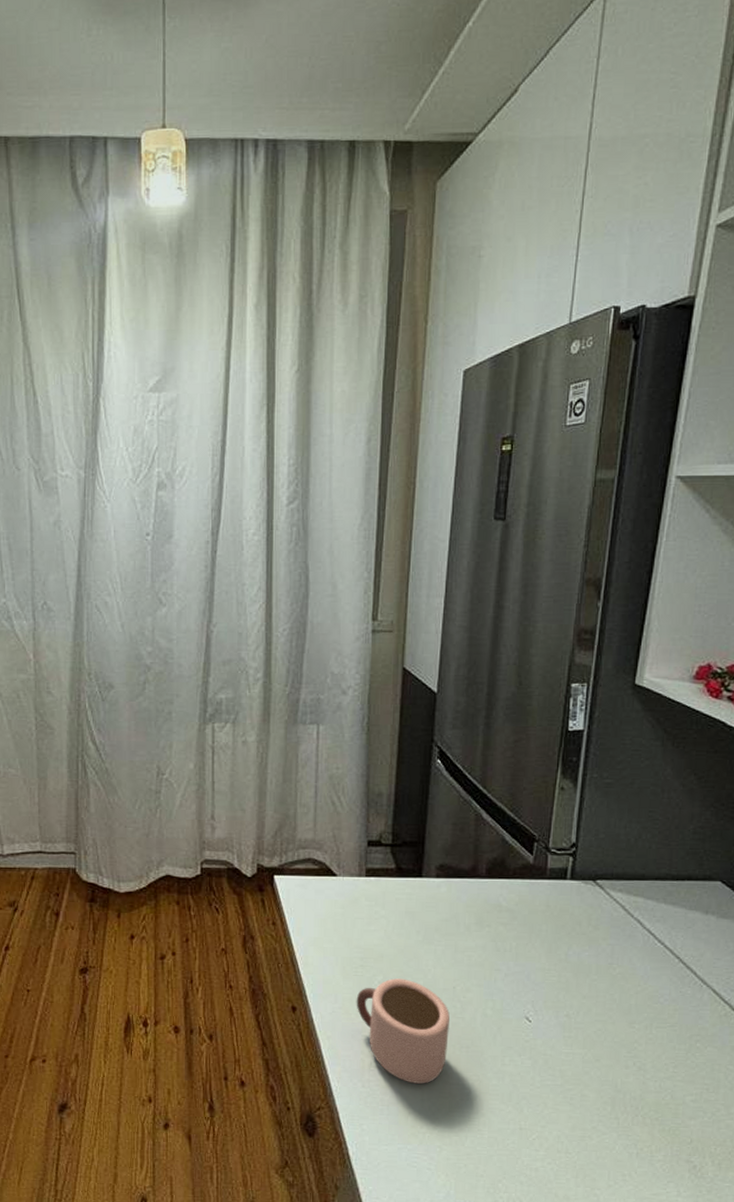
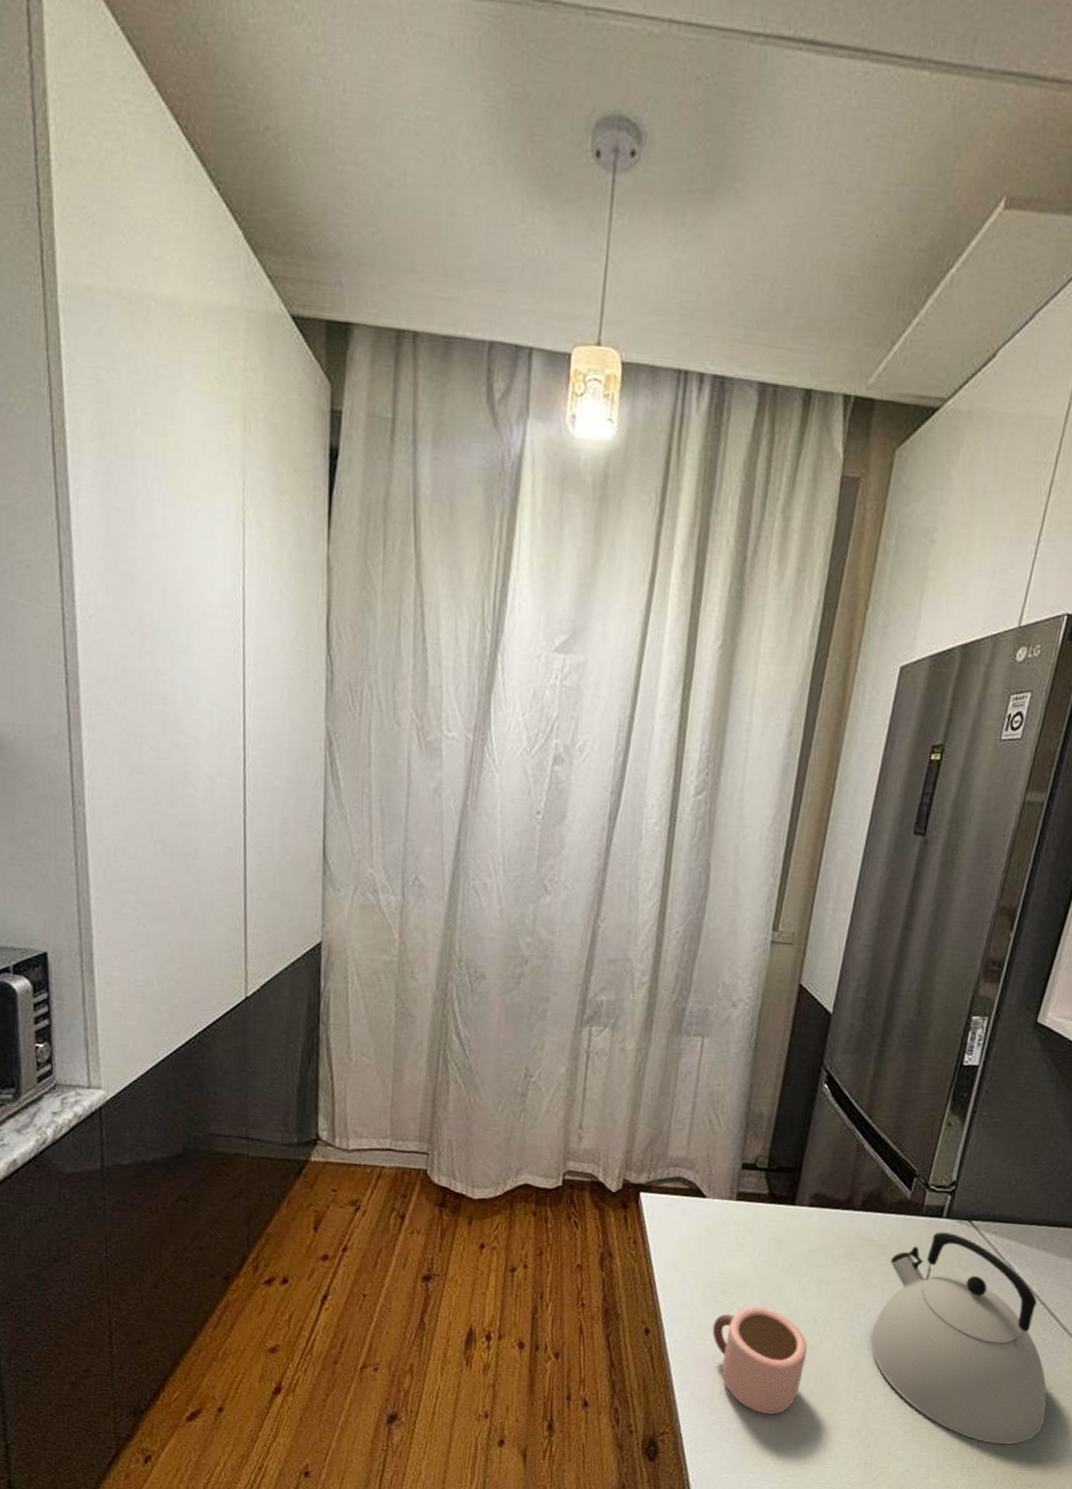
kettle: none [509,893,695,1102] -> present [869,1232,1047,1445]

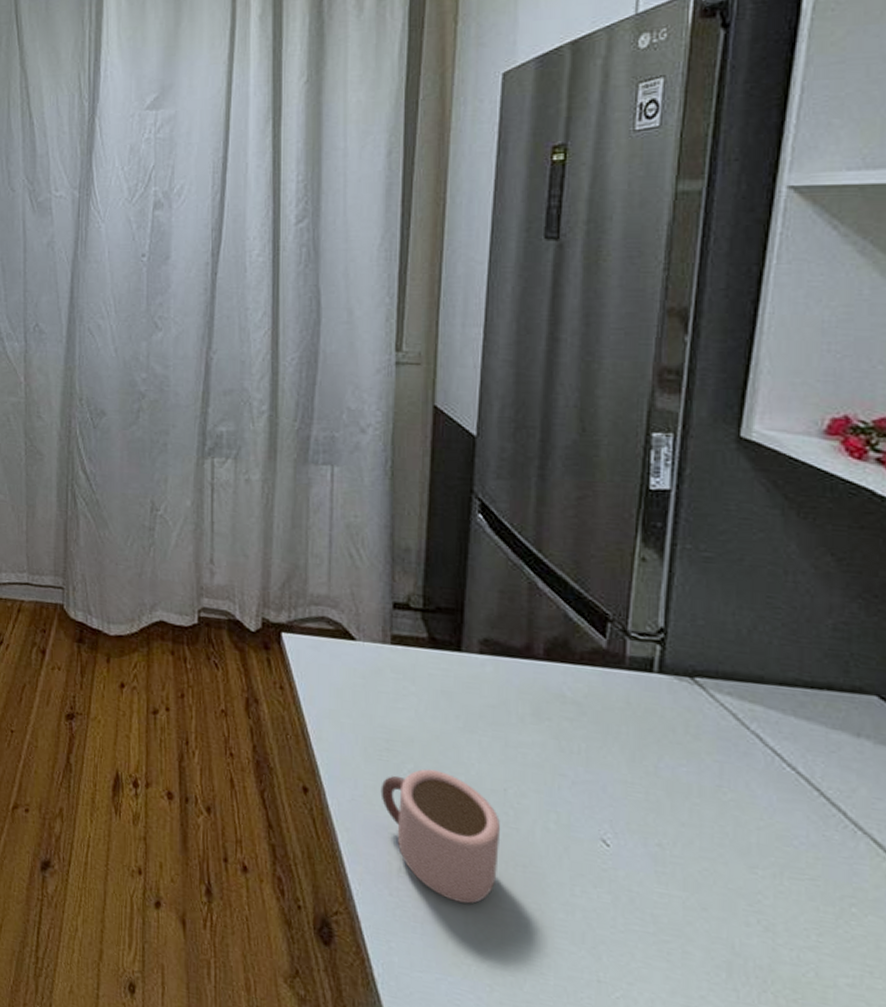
kettle: present [869,1232,1047,1445] -> none [579,689,851,979]

